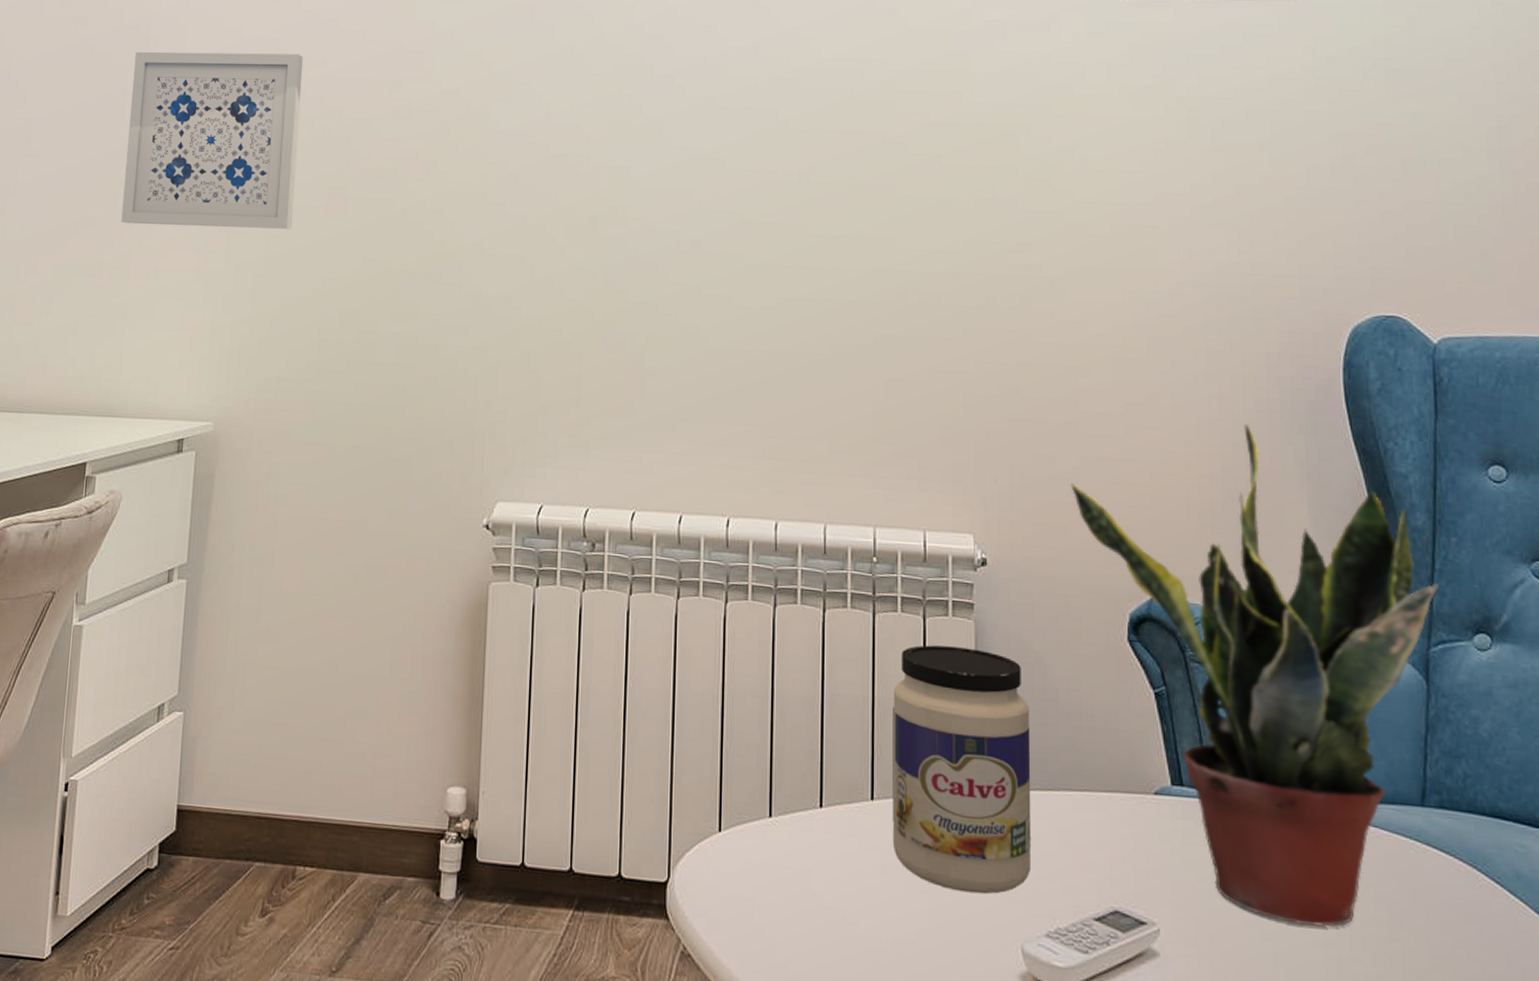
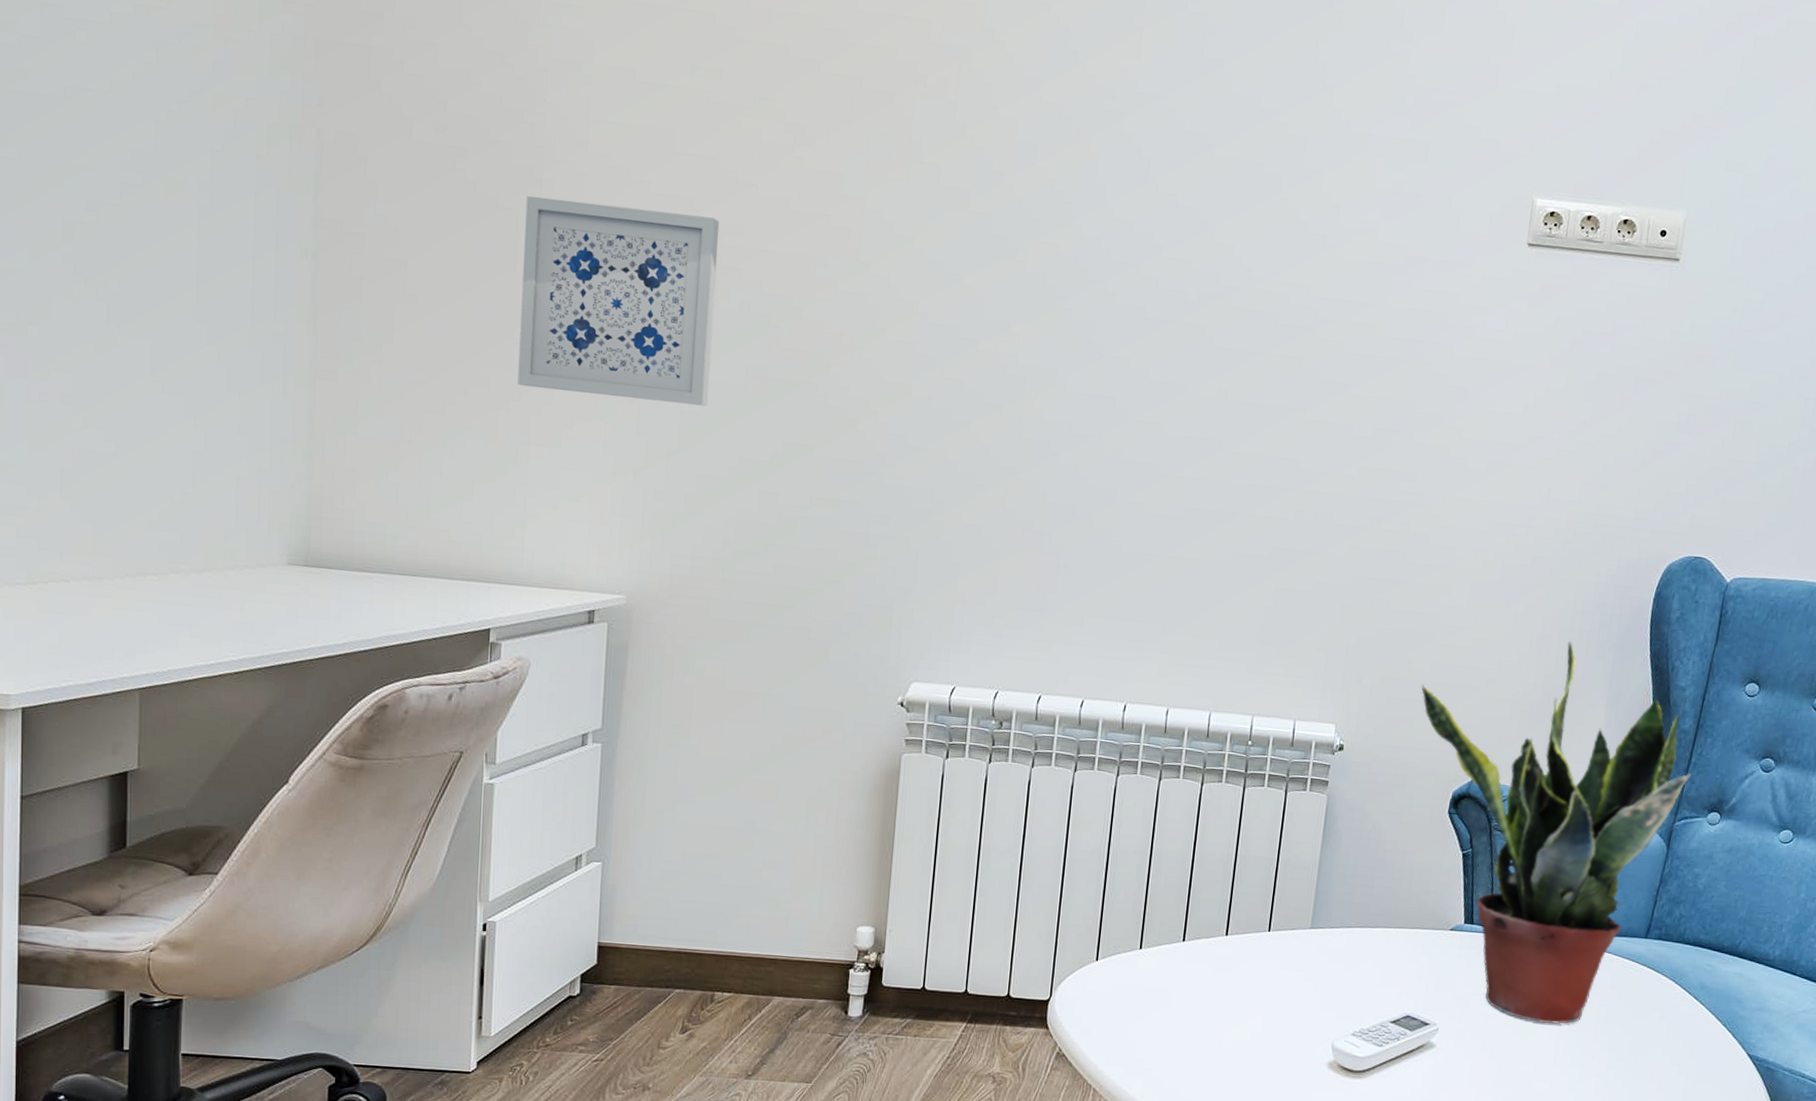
jar: present [892,645,1032,895] -> none [1239,814,1362,1006]

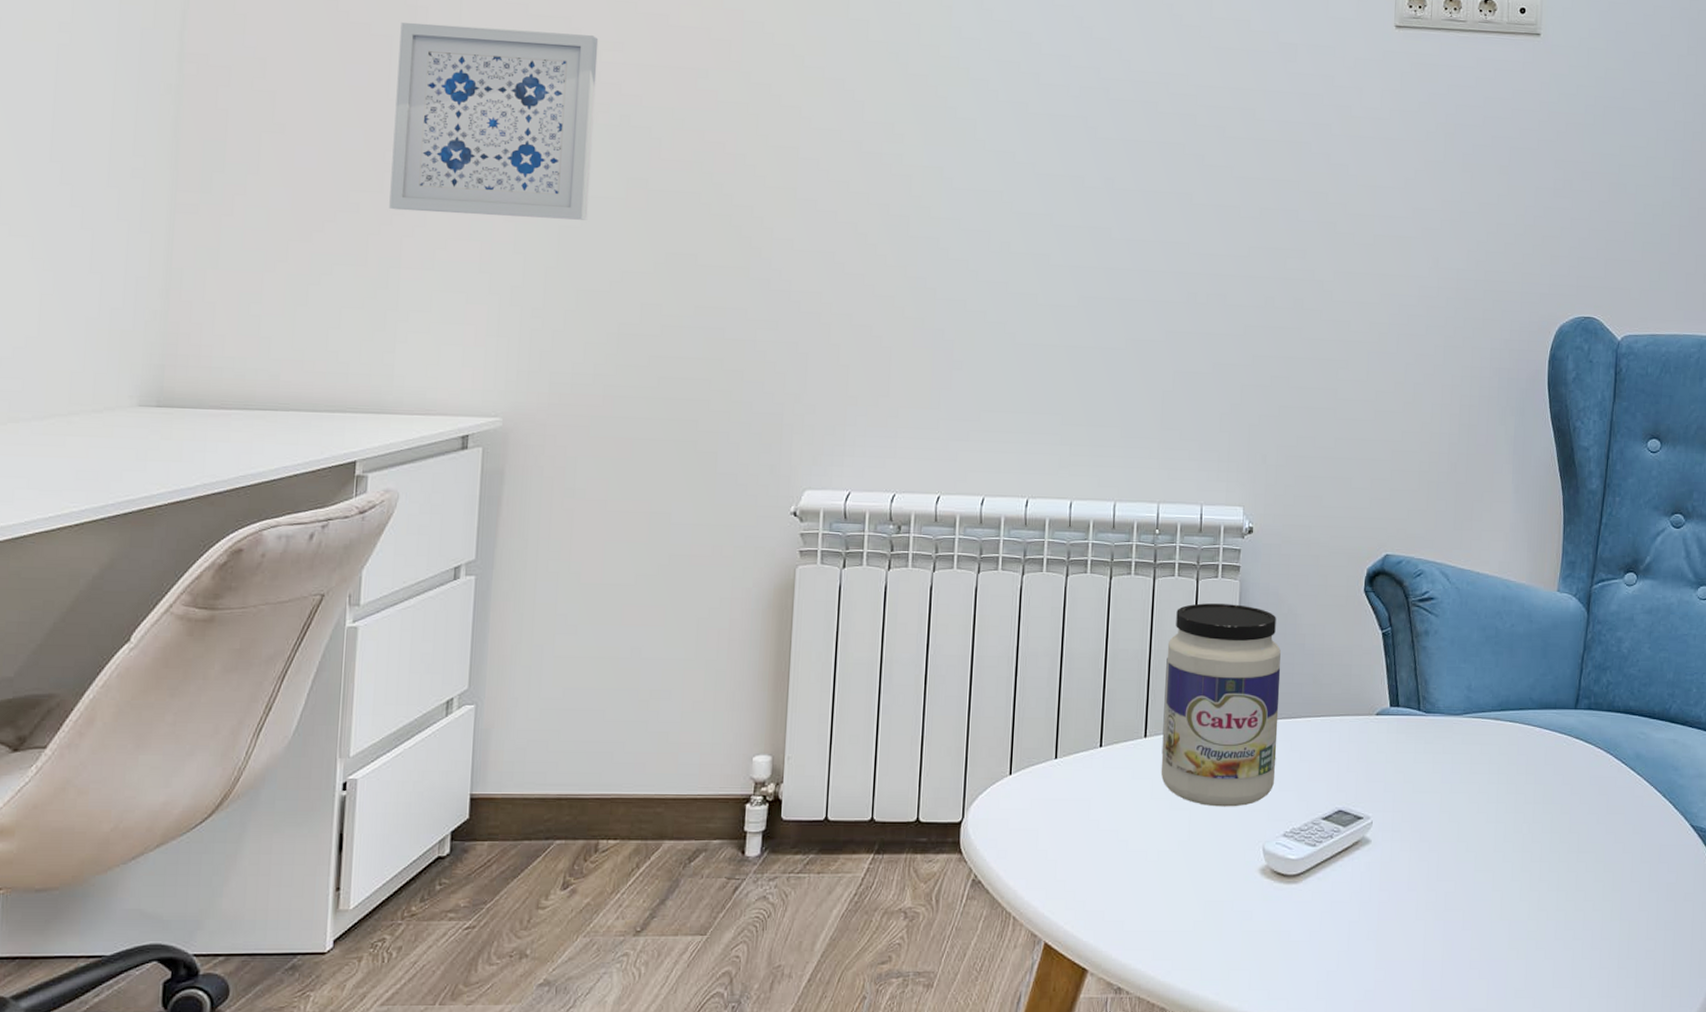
jar: none [1239,814,1362,1006] -> present [1161,603,1281,807]
potted plant: present [1421,640,1691,1024] -> none [1326,407,1603,809]

